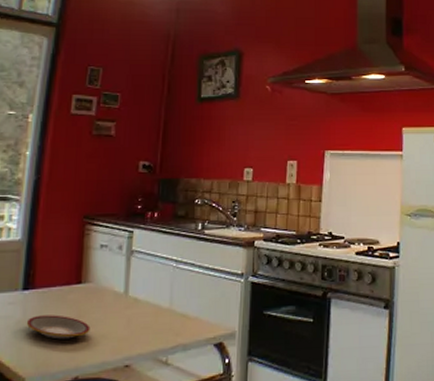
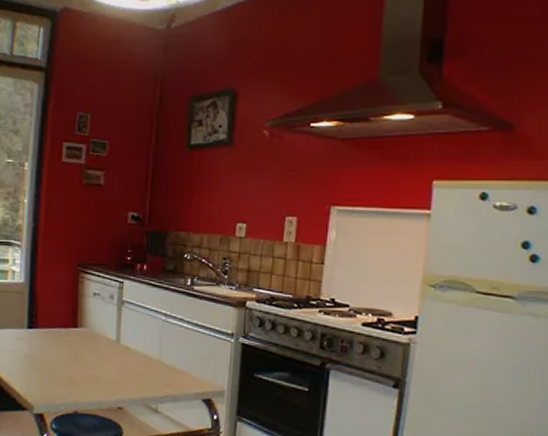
plate: present [26,315,91,340] -> none [32,352,87,377]

